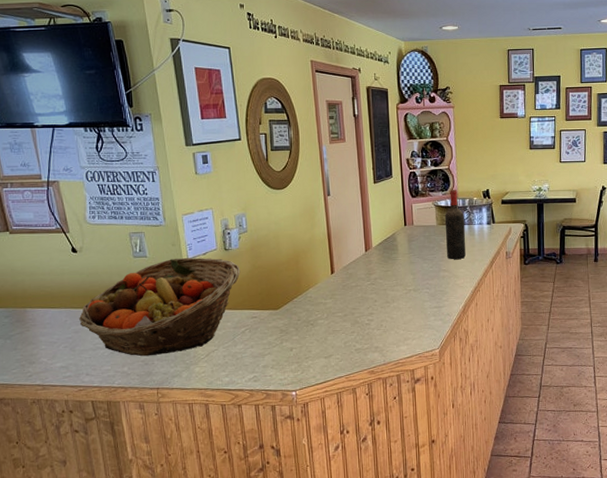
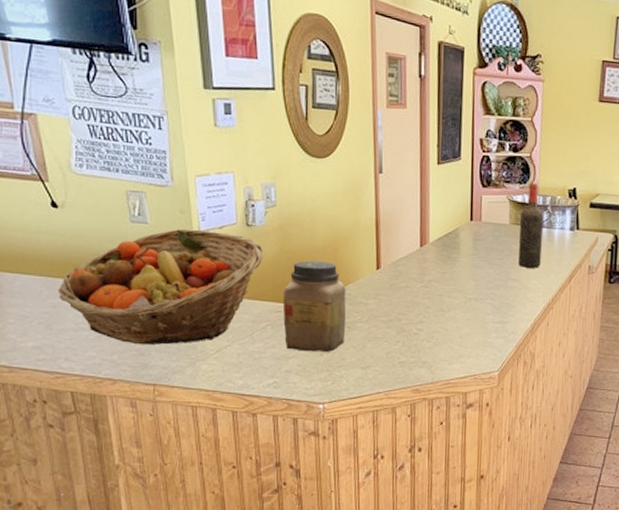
jar: none [257,272,310,348] -> present [282,260,347,352]

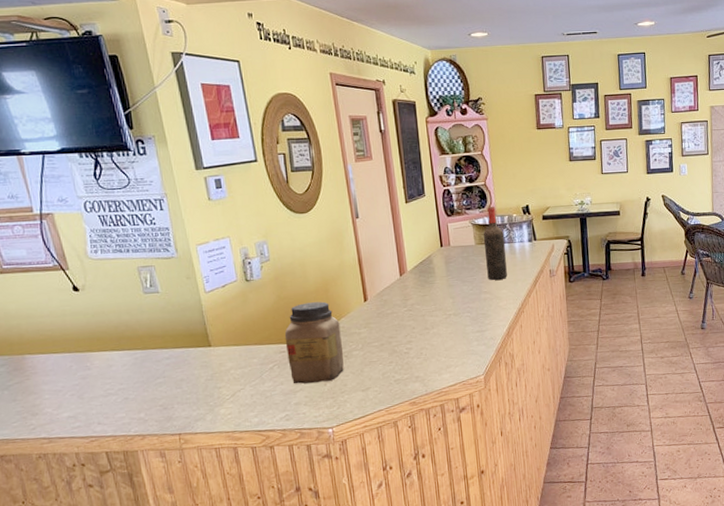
fruit basket: present [58,228,265,345] -> none [86,290,265,401]

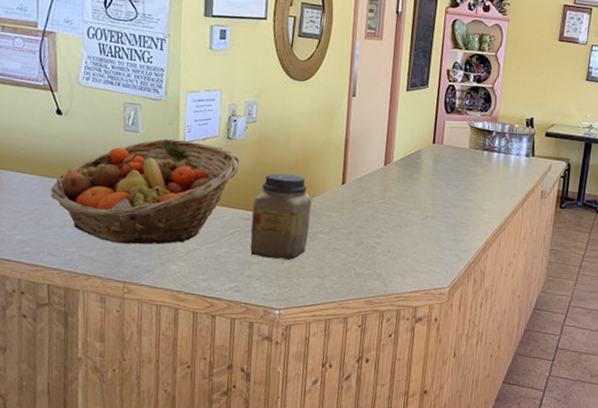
fruit basket: none [86,290,265,401] -> present [50,138,241,245]
wine bottle: present [483,206,507,280] -> none [475,111,501,191]

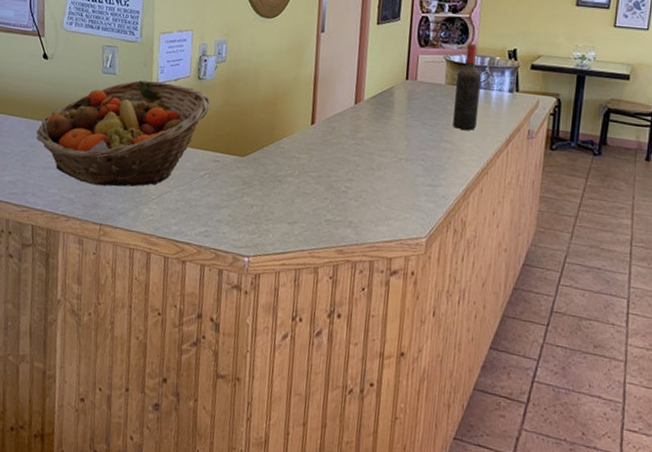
jar: present [250,173,312,260] -> none [219,113,281,204]
wine bottle: none [475,111,501,191] -> present [453,43,481,130]

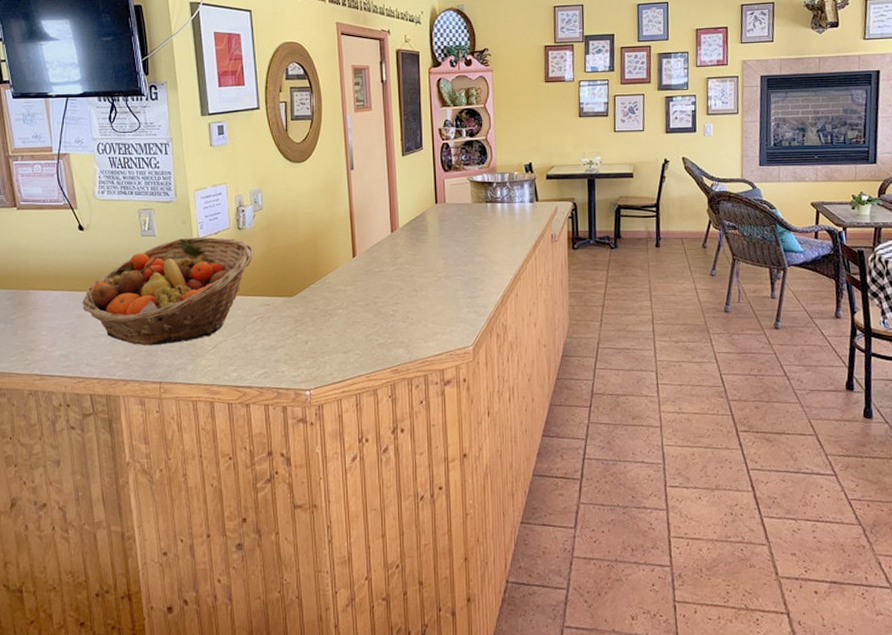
wine bottle: present [453,43,481,130] -> none [481,162,505,242]

